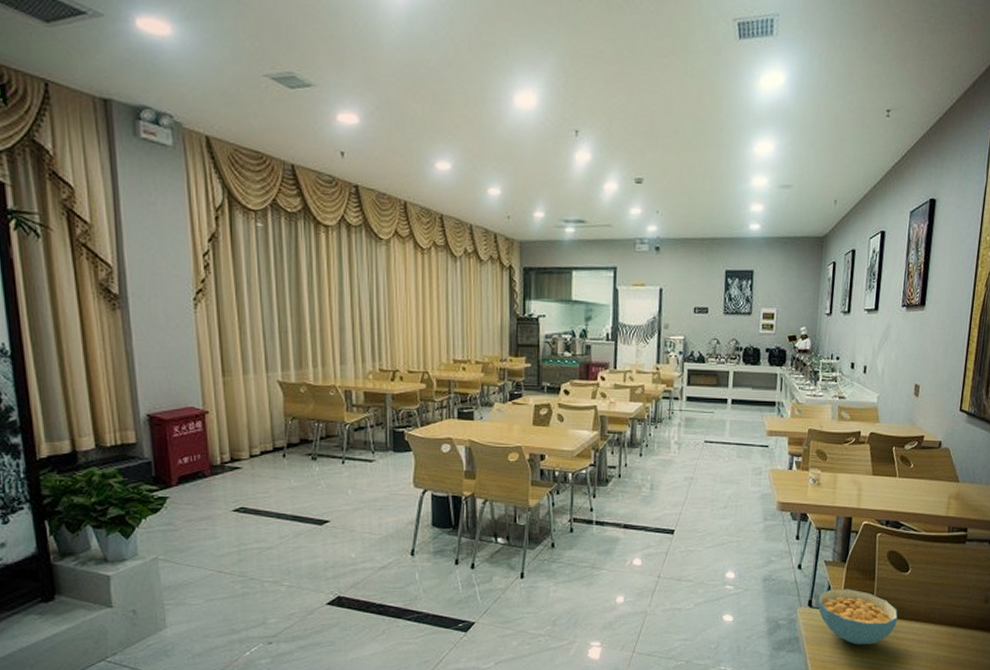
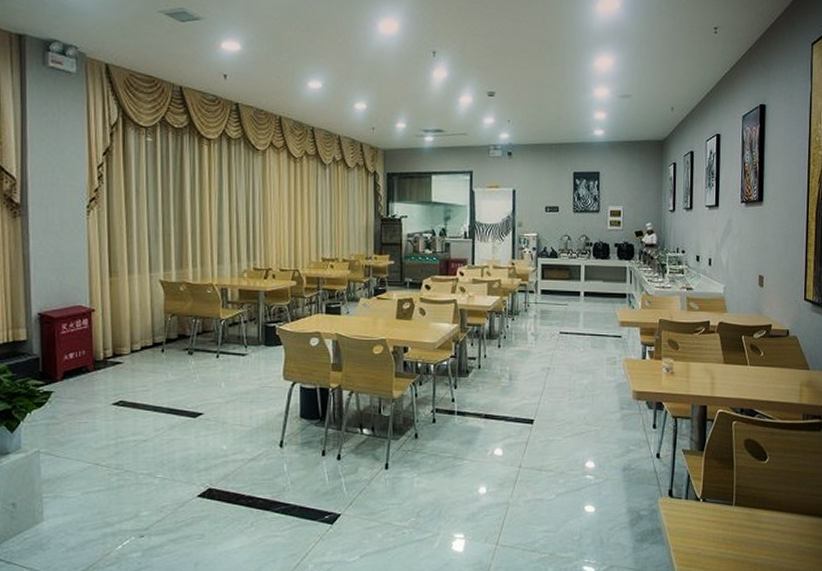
cereal bowl: present [818,589,898,645] -> none [678,478,759,537]

